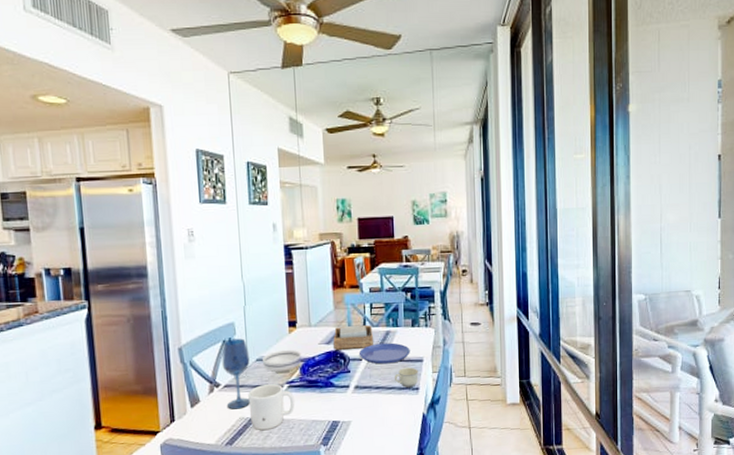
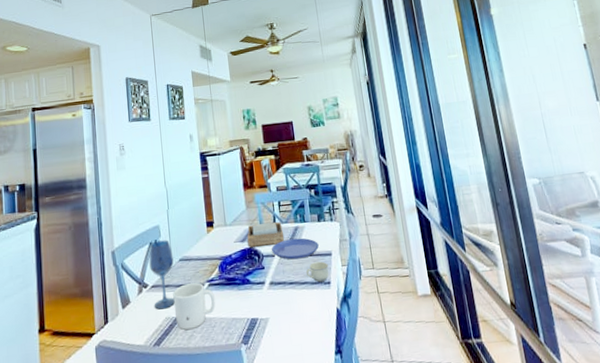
bowl: present [263,349,302,374] -> none [185,248,220,273]

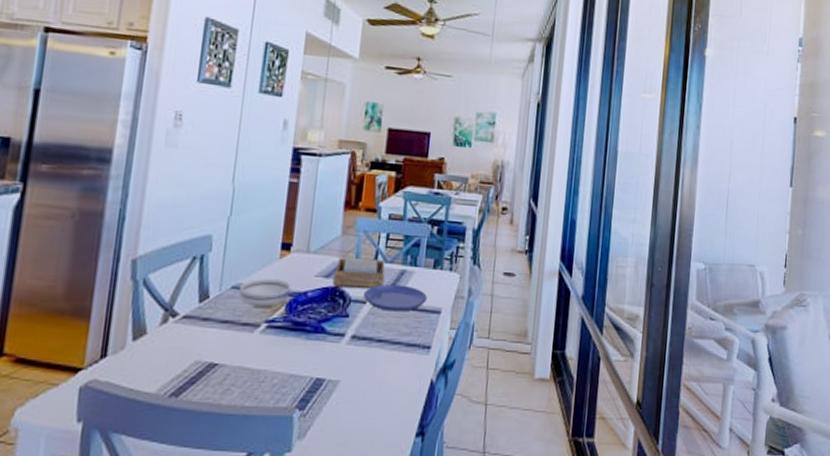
wineglass: present [149,240,175,310] -> none [182,256,225,350]
mug: present [173,282,216,330] -> none [209,321,273,381]
bowl: none [185,248,220,273] -> present [239,278,292,309]
cup: present [305,261,330,283] -> none [401,319,434,346]

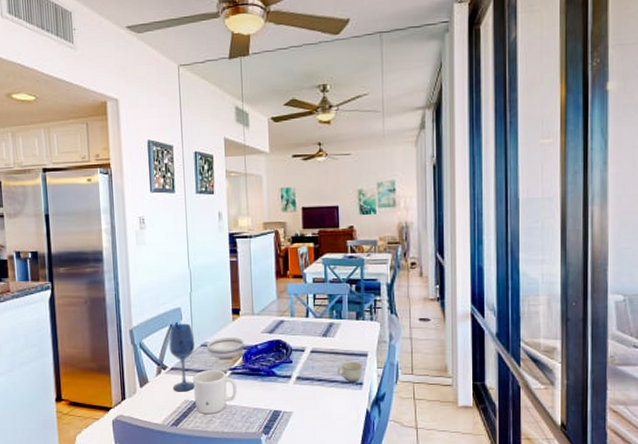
wineglass: none [182,256,225,350] -> present [168,323,195,392]
mug: none [209,321,273,381] -> present [193,370,238,414]
napkin holder: present [333,257,385,288] -> none [276,315,316,339]
plate: present [364,284,427,312] -> none [302,335,354,357]
cup: none [401,319,434,346] -> present [336,361,363,383]

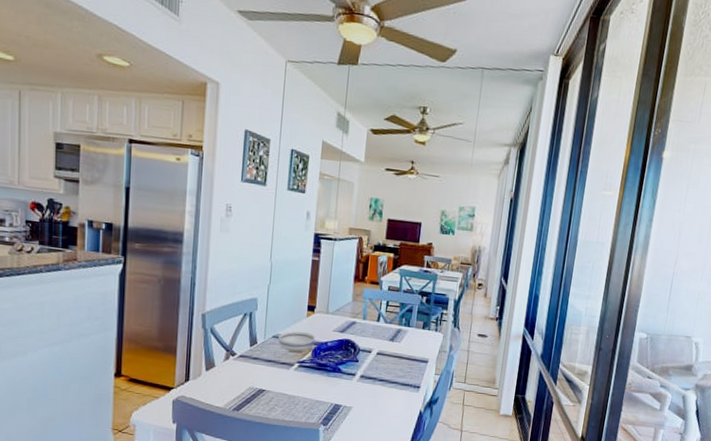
wineglass: present [168,323,195,392] -> none [240,313,267,379]
mug: present [193,370,238,414] -> none [259,360,303,403]
cup: present [336,361,363,383] -> none [398,365,422,385]

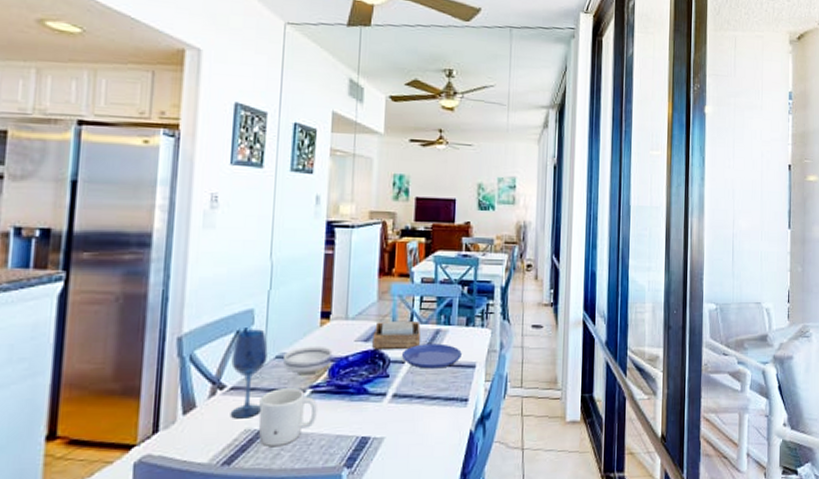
wineglass: none [240,313,267,379] -> present [231,329,268,419]
mug: none [259,360,303,403] -> present [258,388,318,446]
napkin holder: none [346,318,386,342] -> present [372,320,421,349]
plate: none [369,339,418,360] -> present [402,343,462,369]

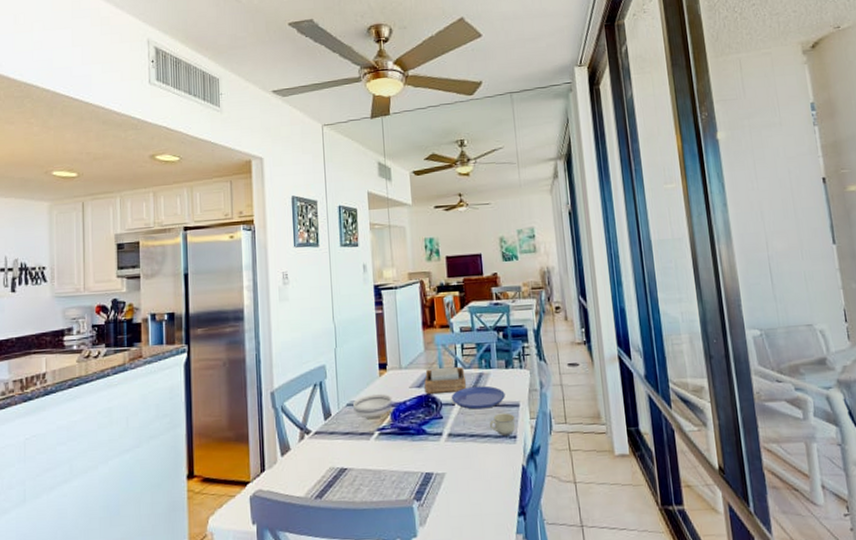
wineglass: present [231,329,268,419] -> none [312,382,340,459]
mug: present [258,388,318,446] -> none [338,431,387,482]
cup: none [440,374,469,399] -> present [489,413,516,436]

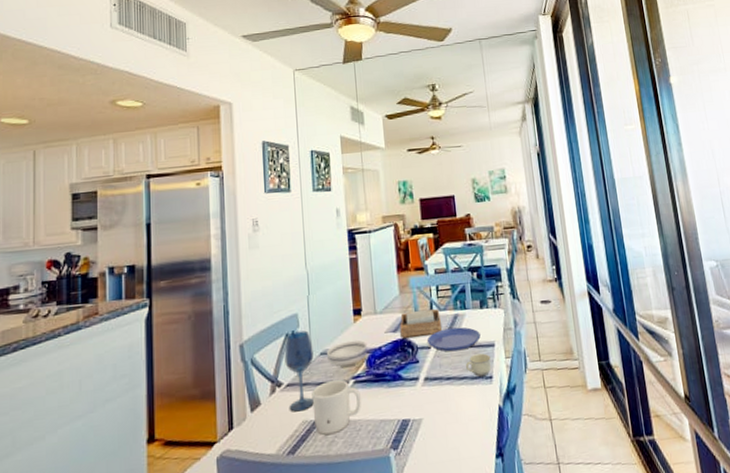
wineglass: none [312,382,340,459] -> present [284,330,314,412]
mug: none [338,431,387,482] -> present [312,379,362,435]

